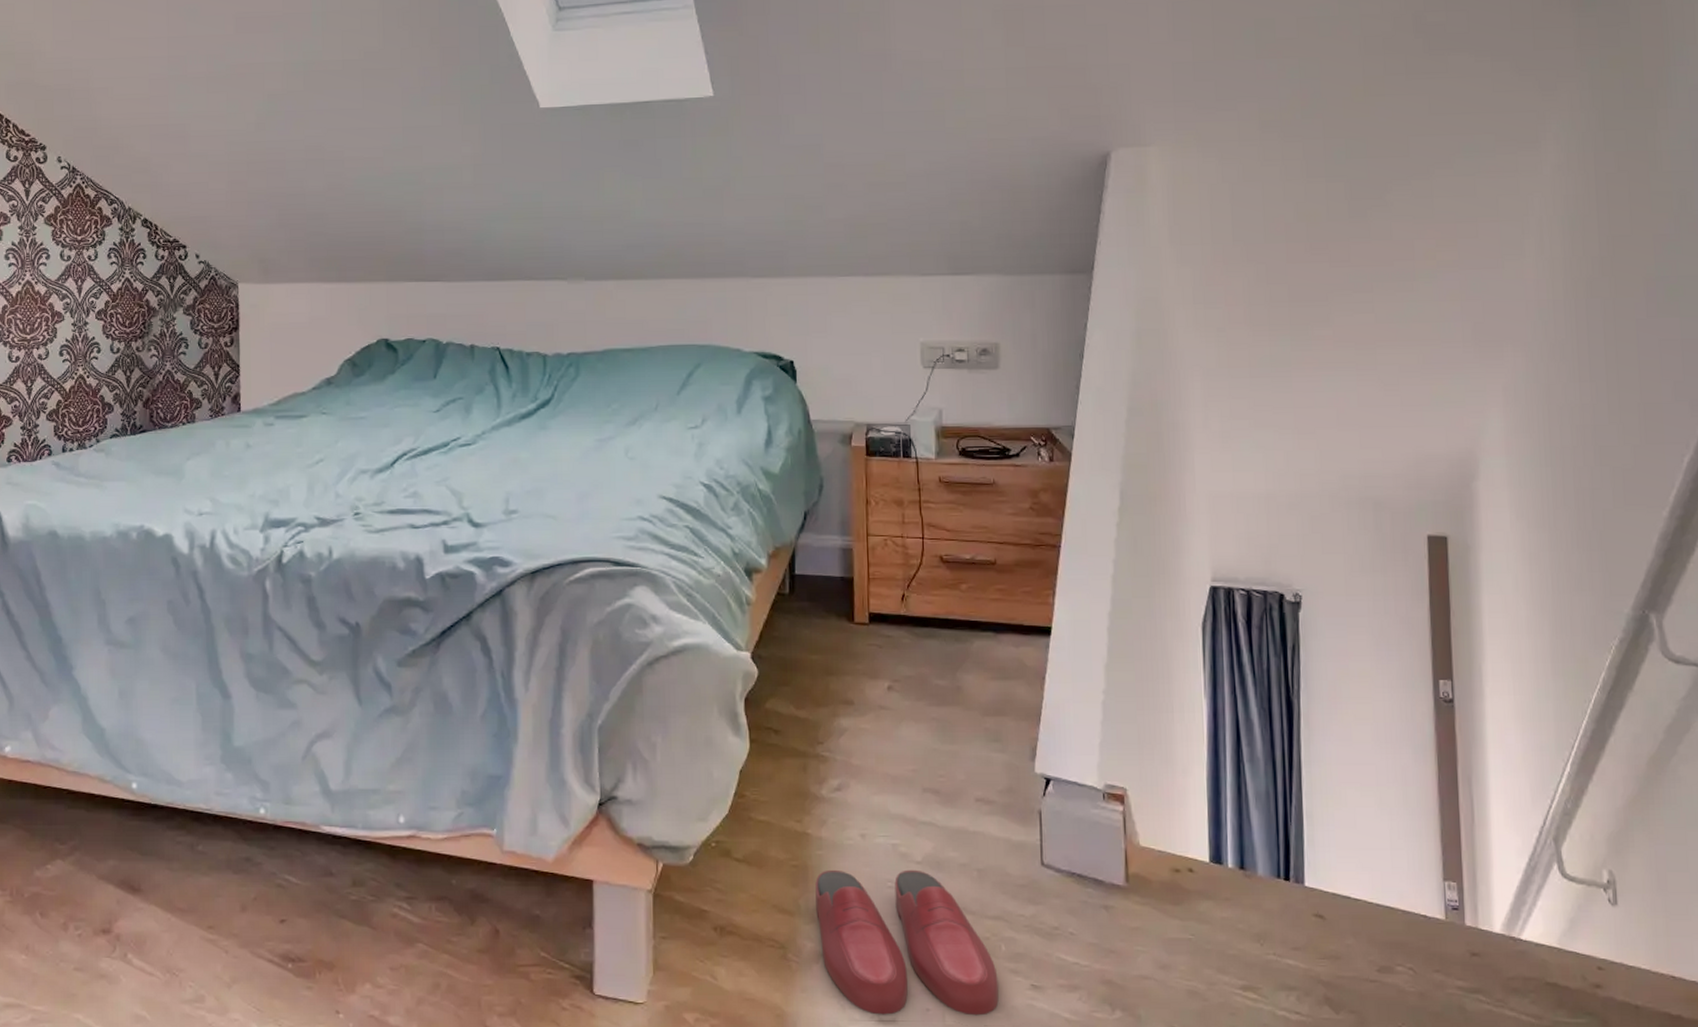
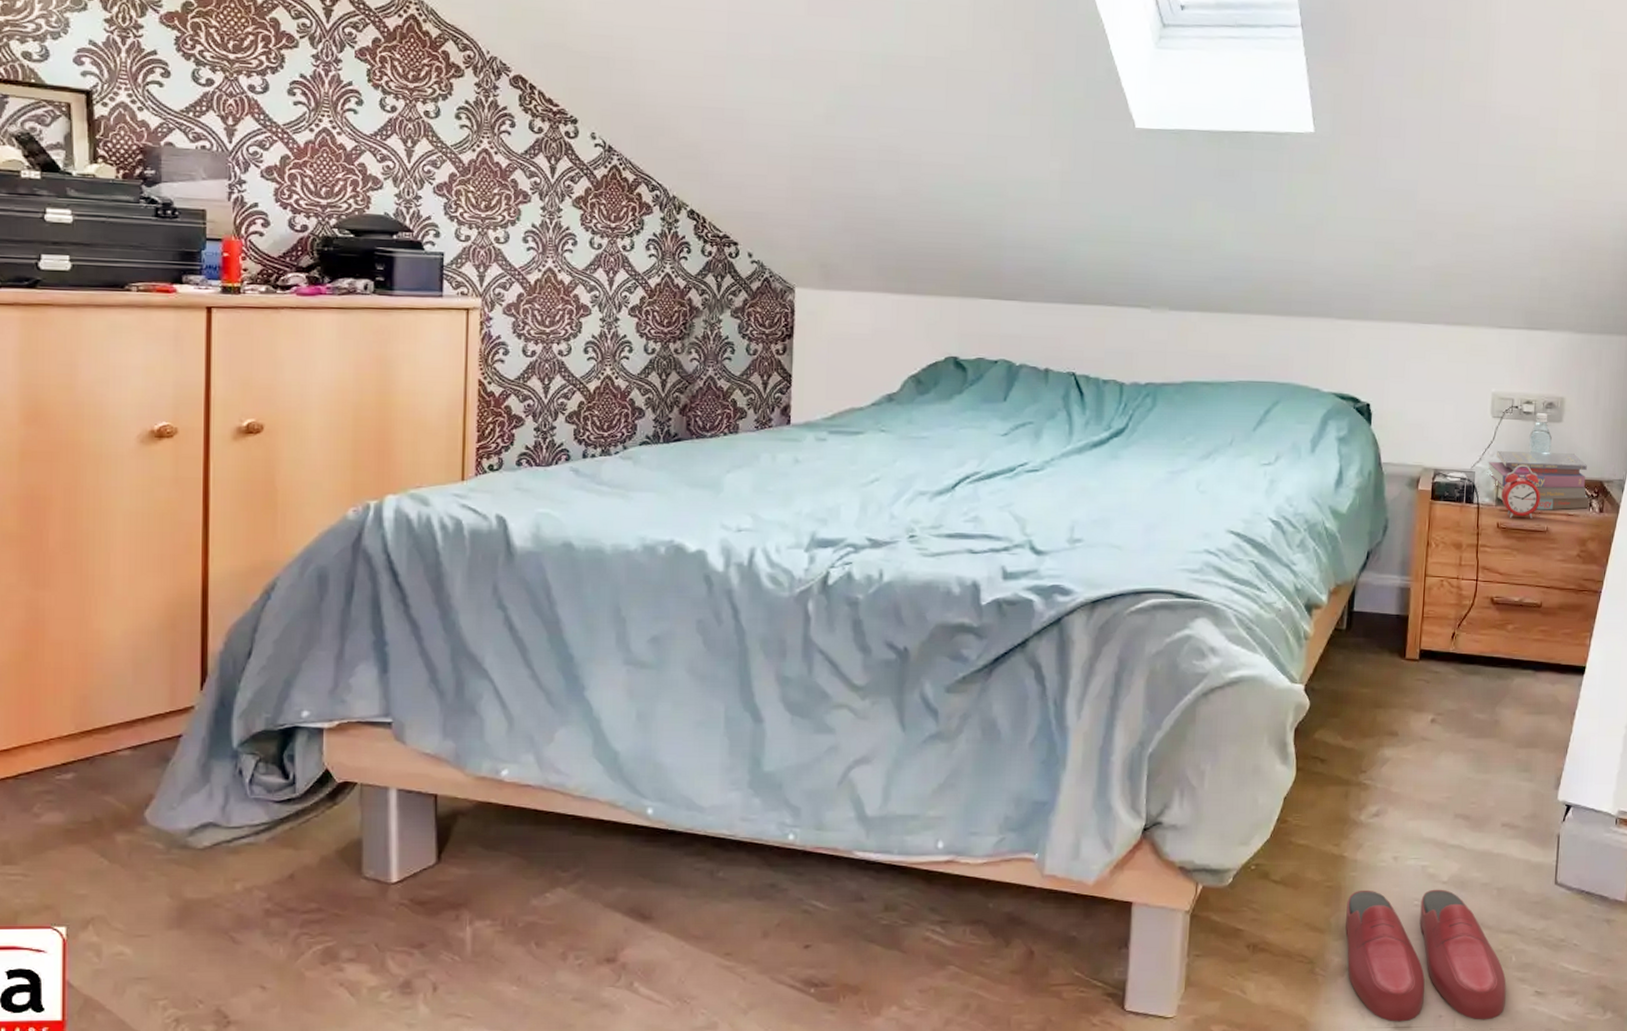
books: none [923,401,1036,463] -> present [1487,450,1589,511]
alarm clock: none [941,415,984,472] -> present [1501,464,1541,519]
bottle: none [964,359,990,403] -> present [1528,412,1552,454]

